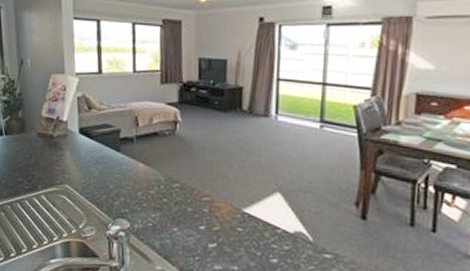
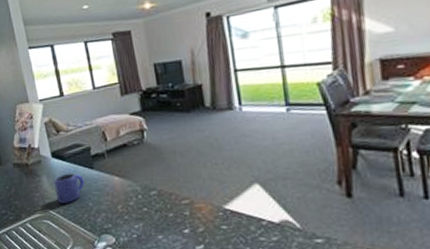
mug: none [77,152,108,182] -> present [54,173,85,204]

